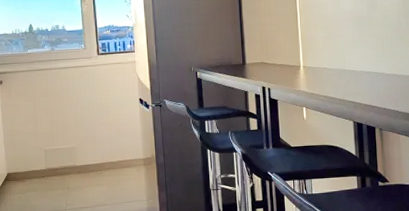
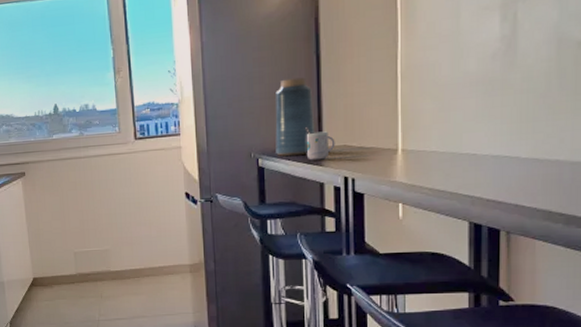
vase: none [209,10,240,70] -> present [275,77,315,156]
mug: none [232,48,255,74] -> present [306,127,335,161]

